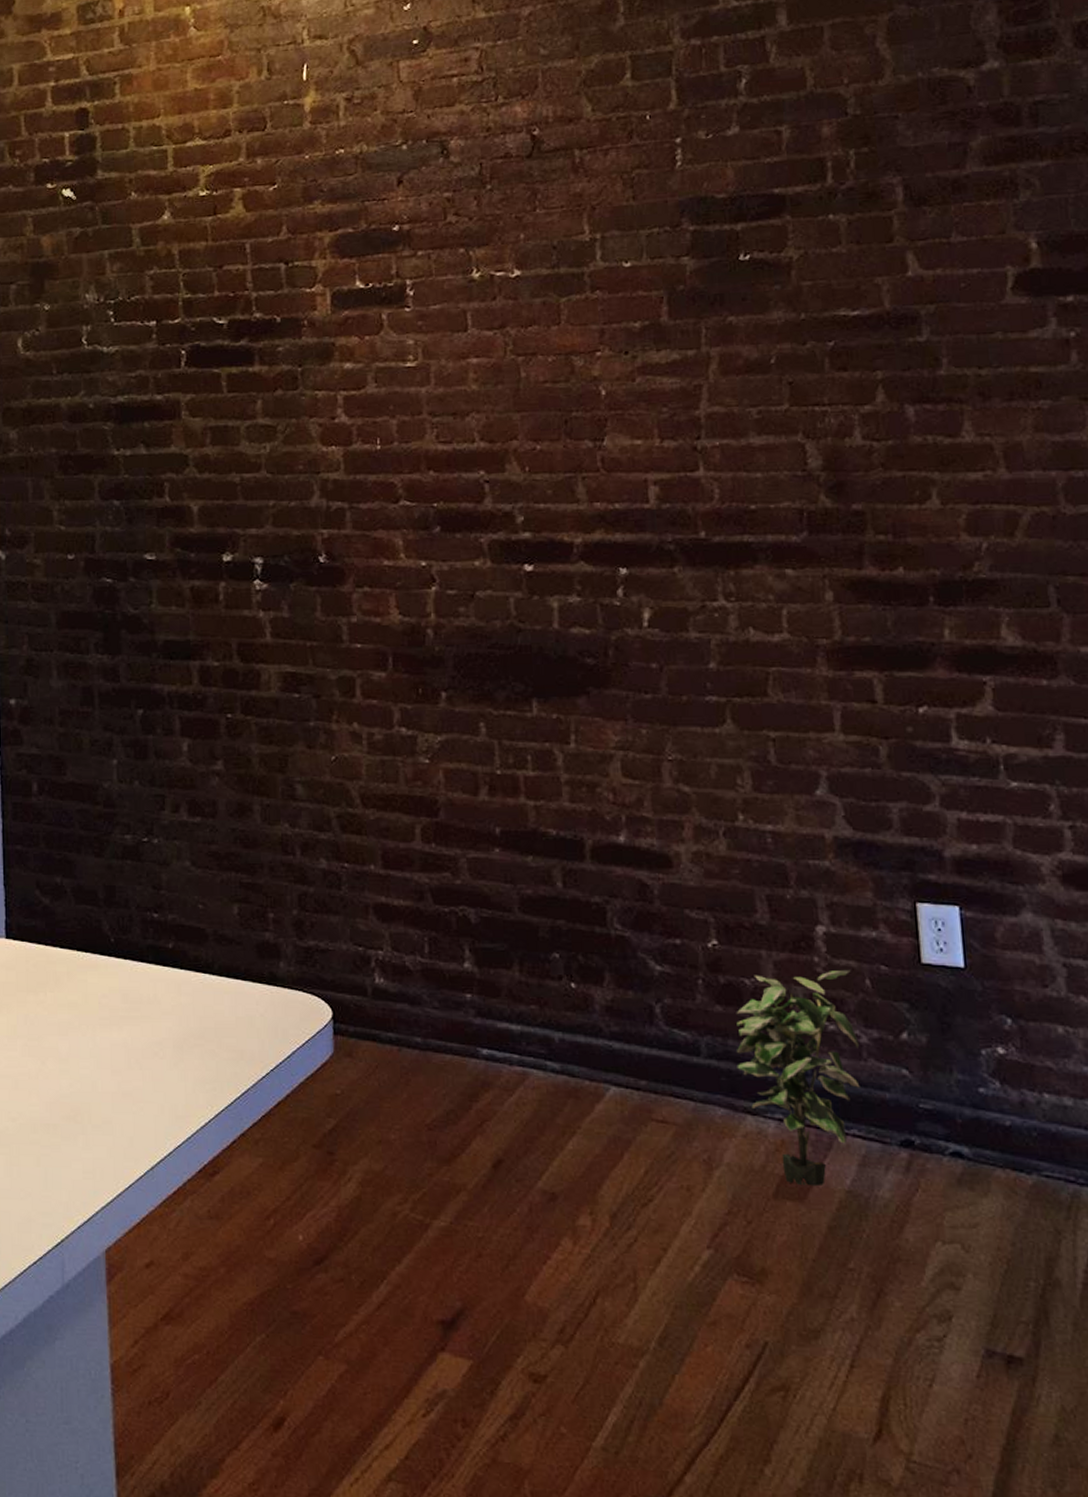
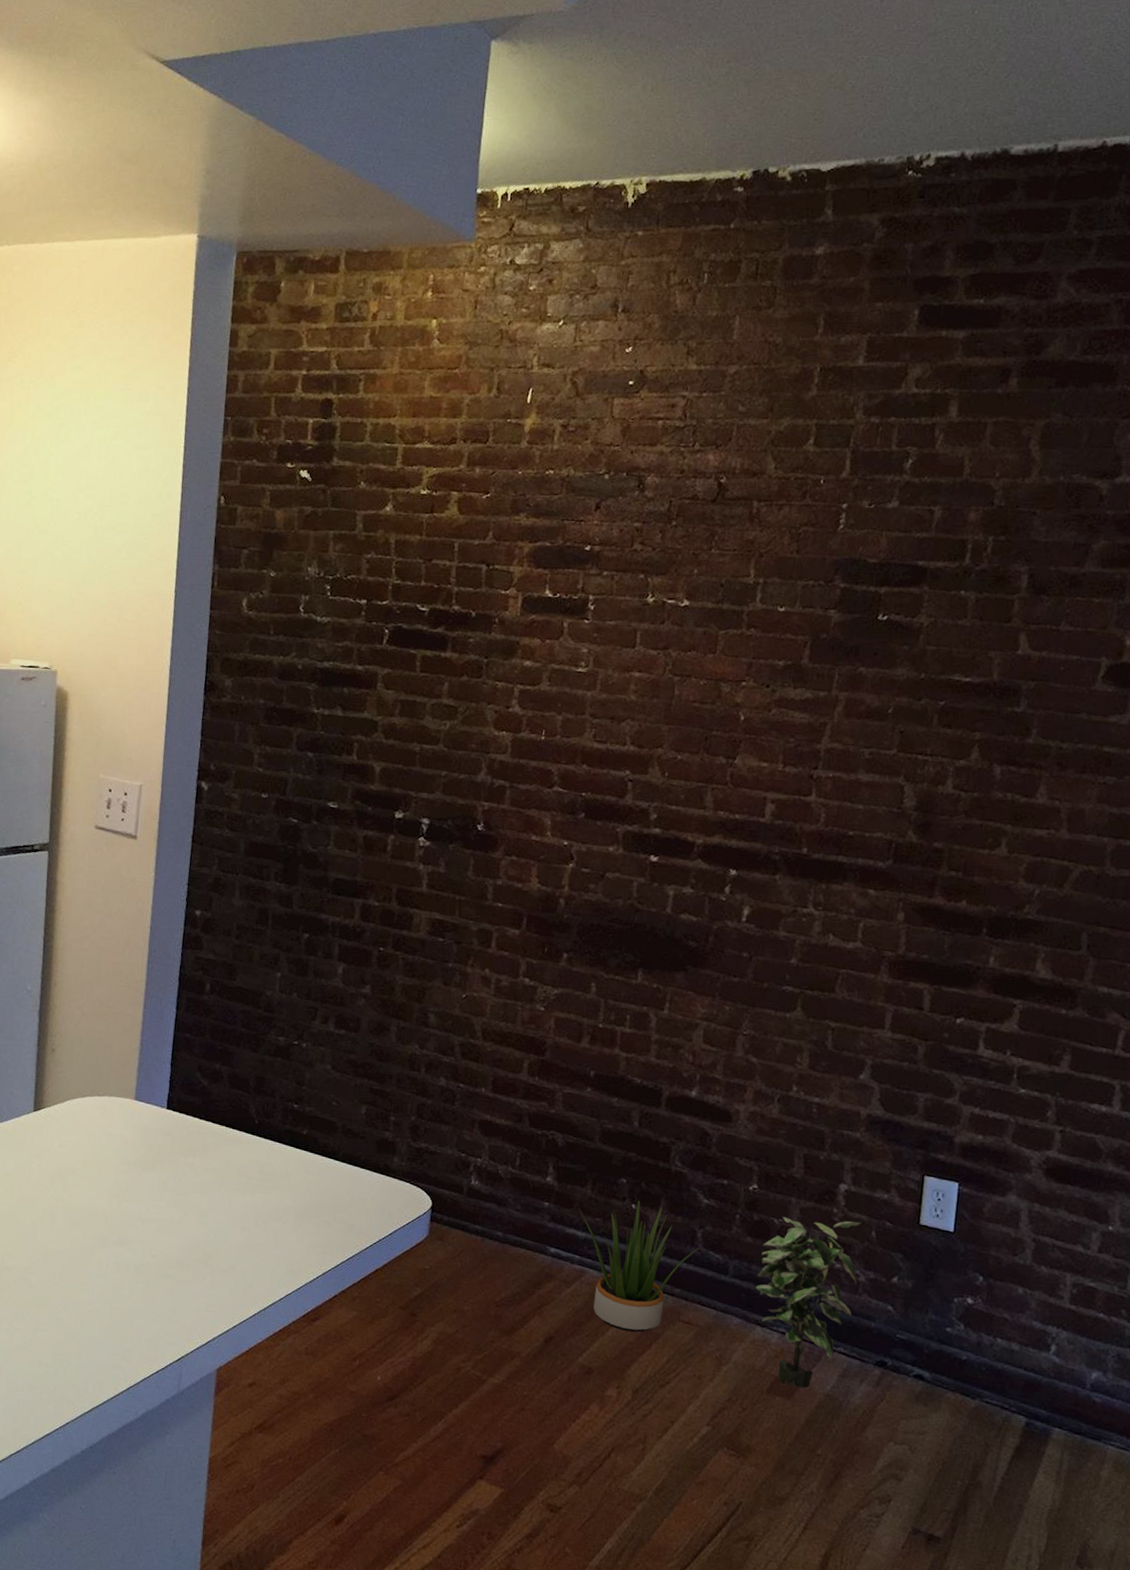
potted plant: none [507,978,662,1142] -> present [578,1201,701,1333]

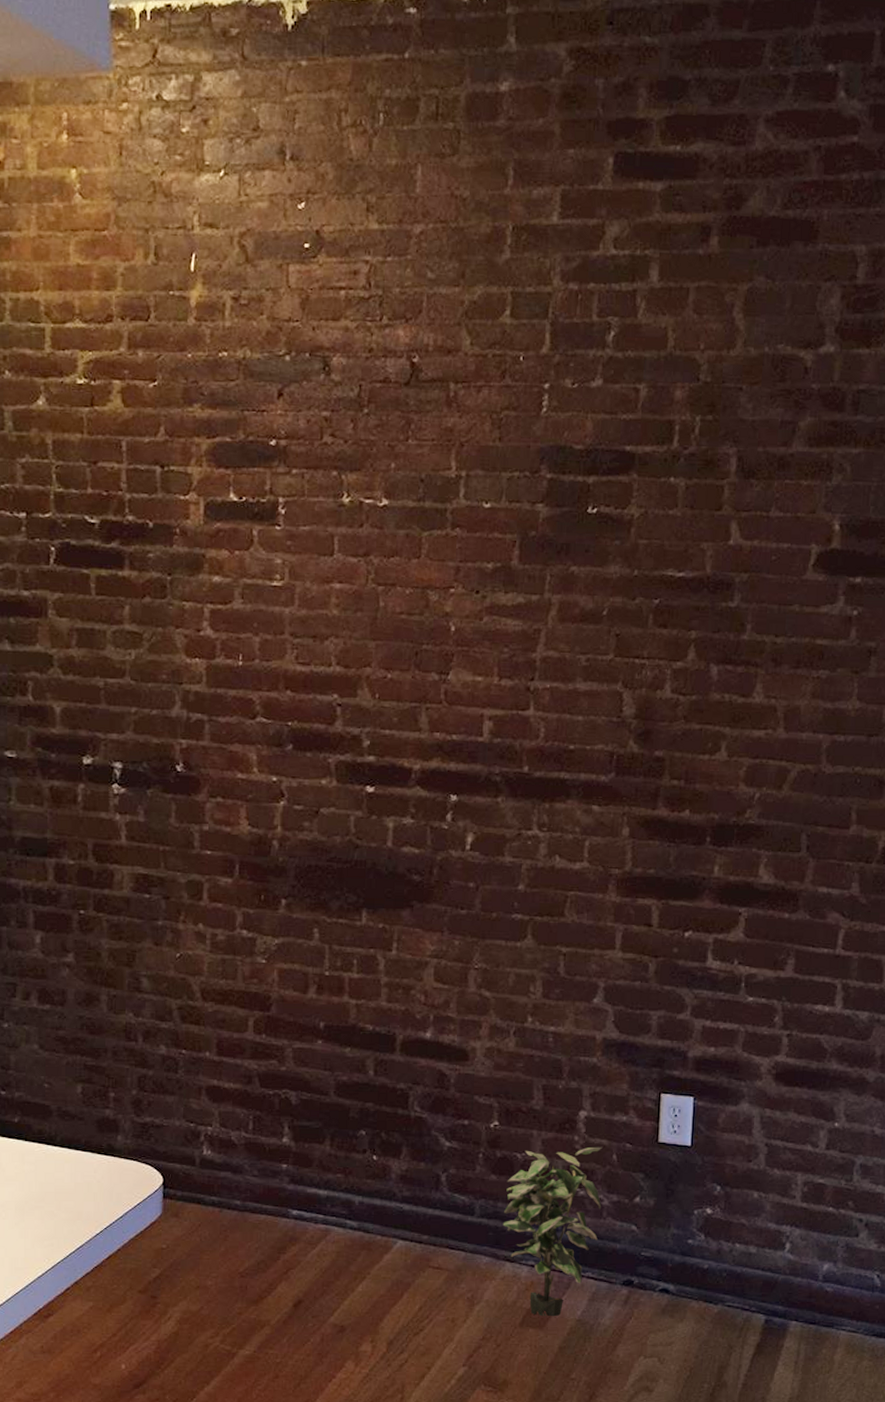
potted plant: present [578,1201,701,1333] -> none [318,1151,446,1285]

